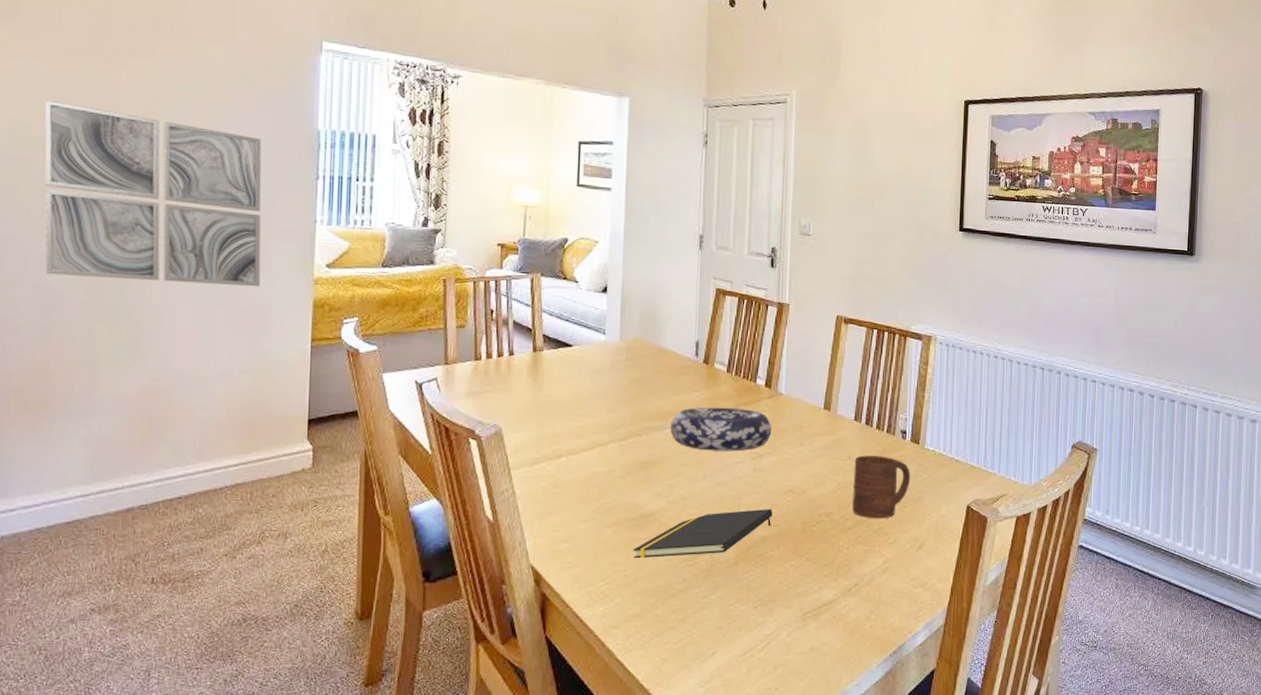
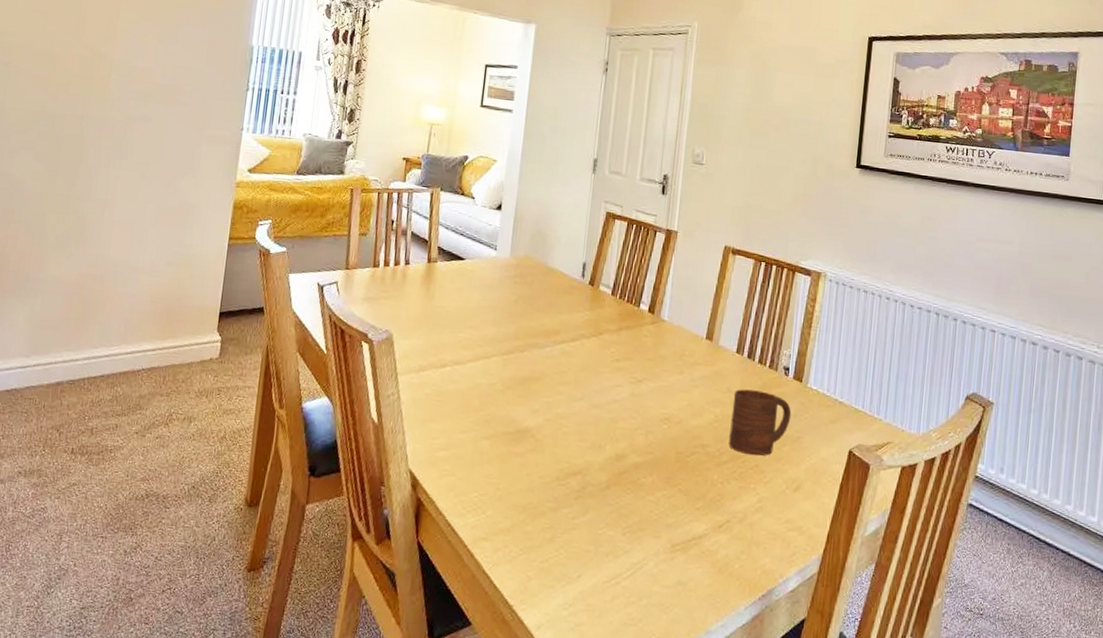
wall art: present [44,99,262,287] -> none [11,11,203,187]
notepad: present [633,508,773,559] -> none [507,434,648,476]
decorative bowl: present [670,407,772,451] -> none [552,328,653,375]

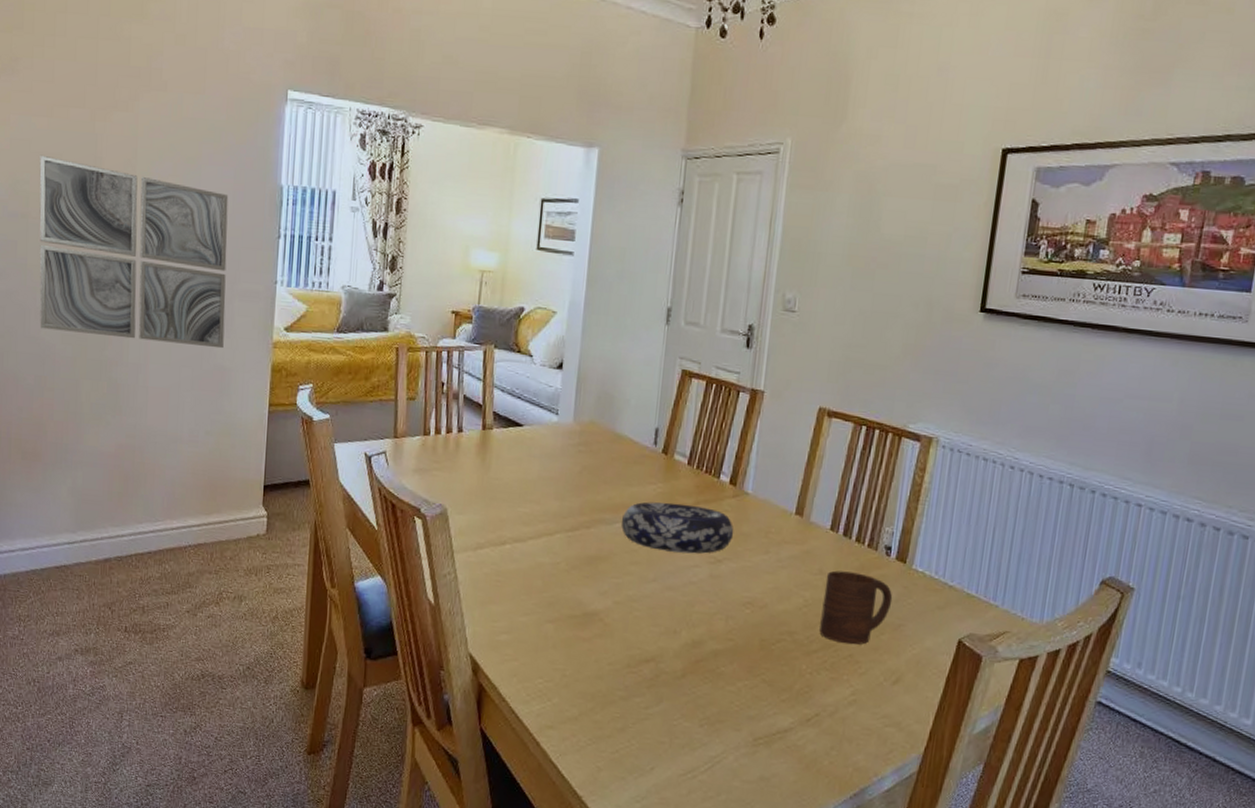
wall art: none [11,11,203,187] -> present [39,154,229,349]
decorative bowl: none [552,328,653,375] -> present [621,502,734,554]

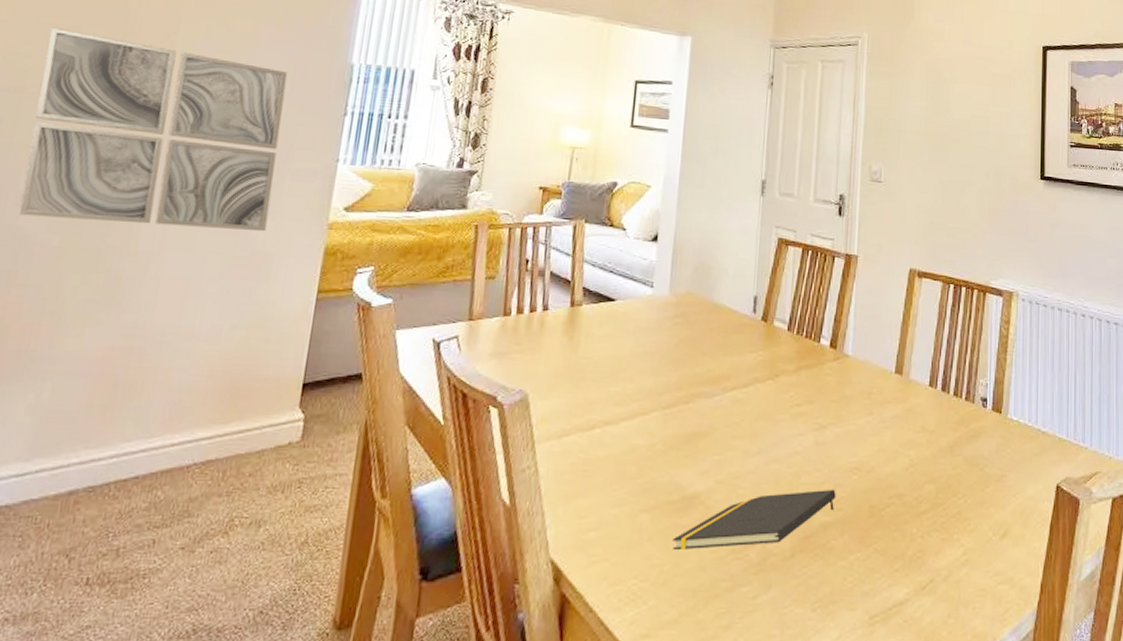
notepad: none [574,618,728,663] -> present [672,489,836,551]
decorative bowl: present [621,502,734,554] -> none [721,370,837,422]
cup: present [819,570,893,645] -> none [927,426,993,502]

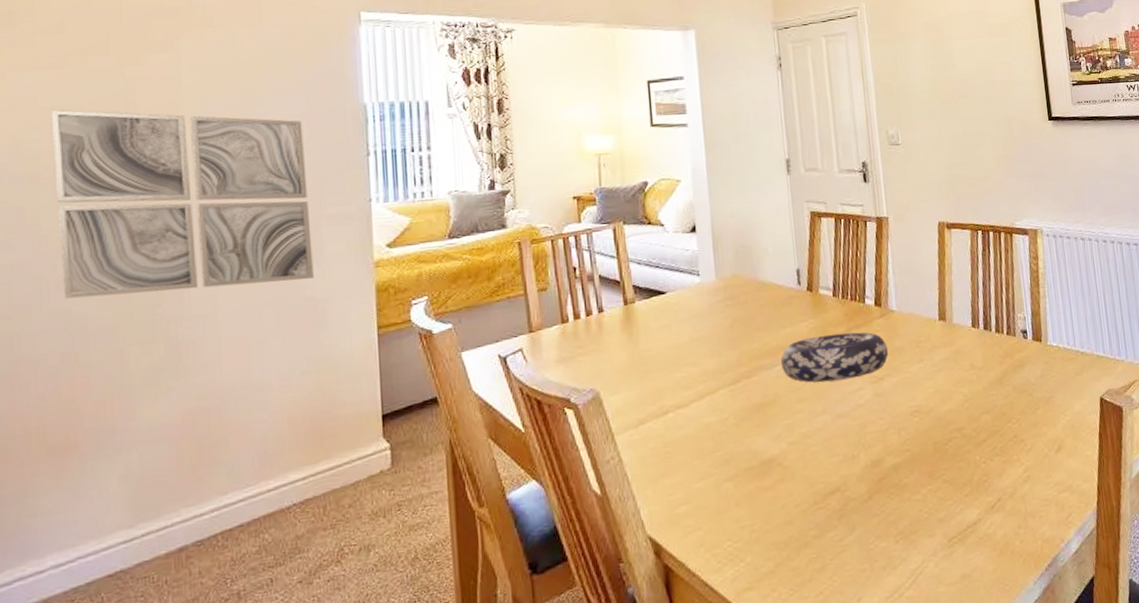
notepad: present [672,489,836,551] -> none [757,433,902,511]
decorative bowl: none [721,370,837,422] -> present [780,332,889,383]

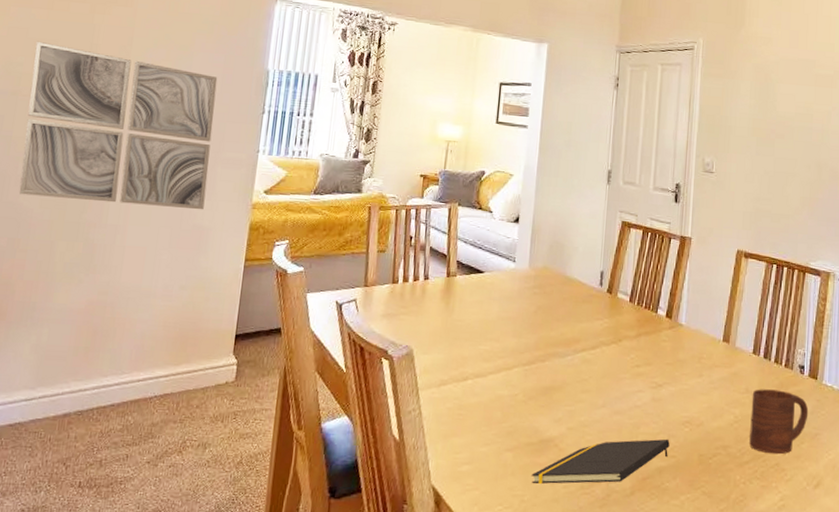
notepad: none [757,433,902,511] -> present [531,439,670,485]
decorative bowl: present [780,332,889,383] -> none [572,335,672,380]
cup: none [978,359,1039,427] -> present [749,389,809,455]

